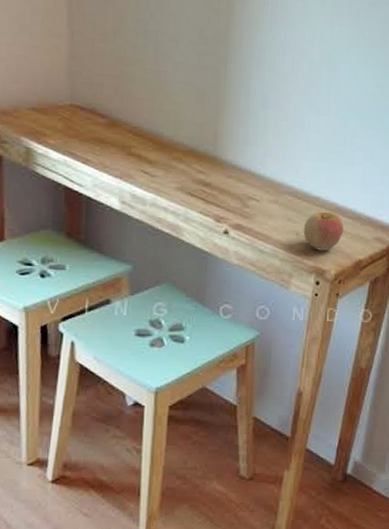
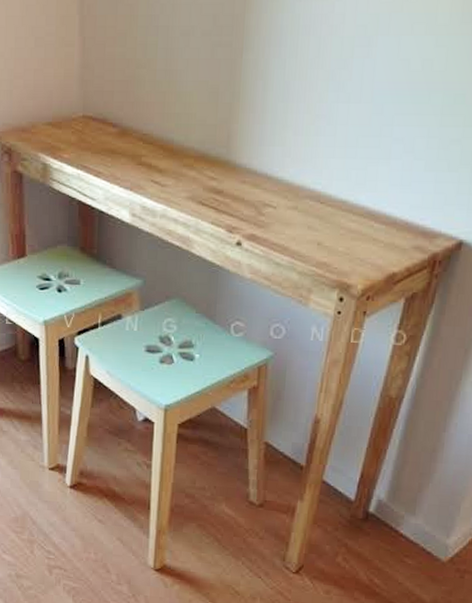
apple: present [303,211,344,251] -> none [325,217,375,263]

